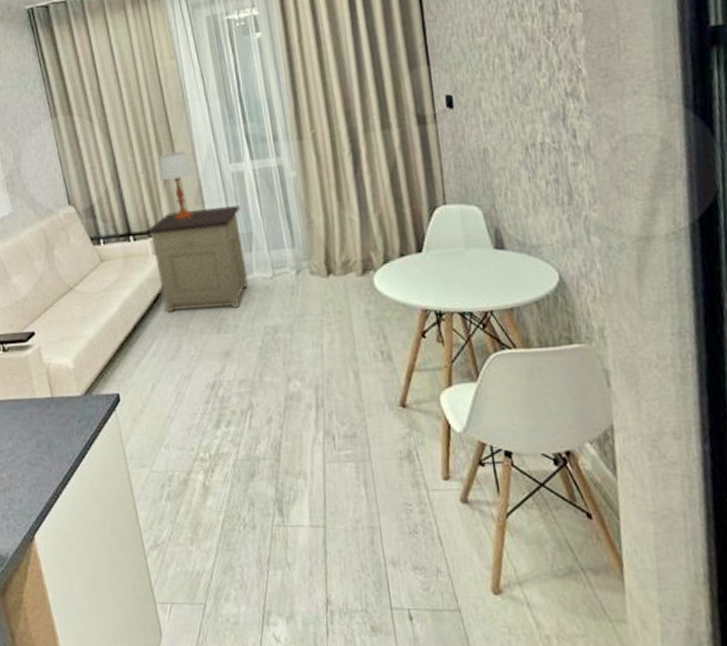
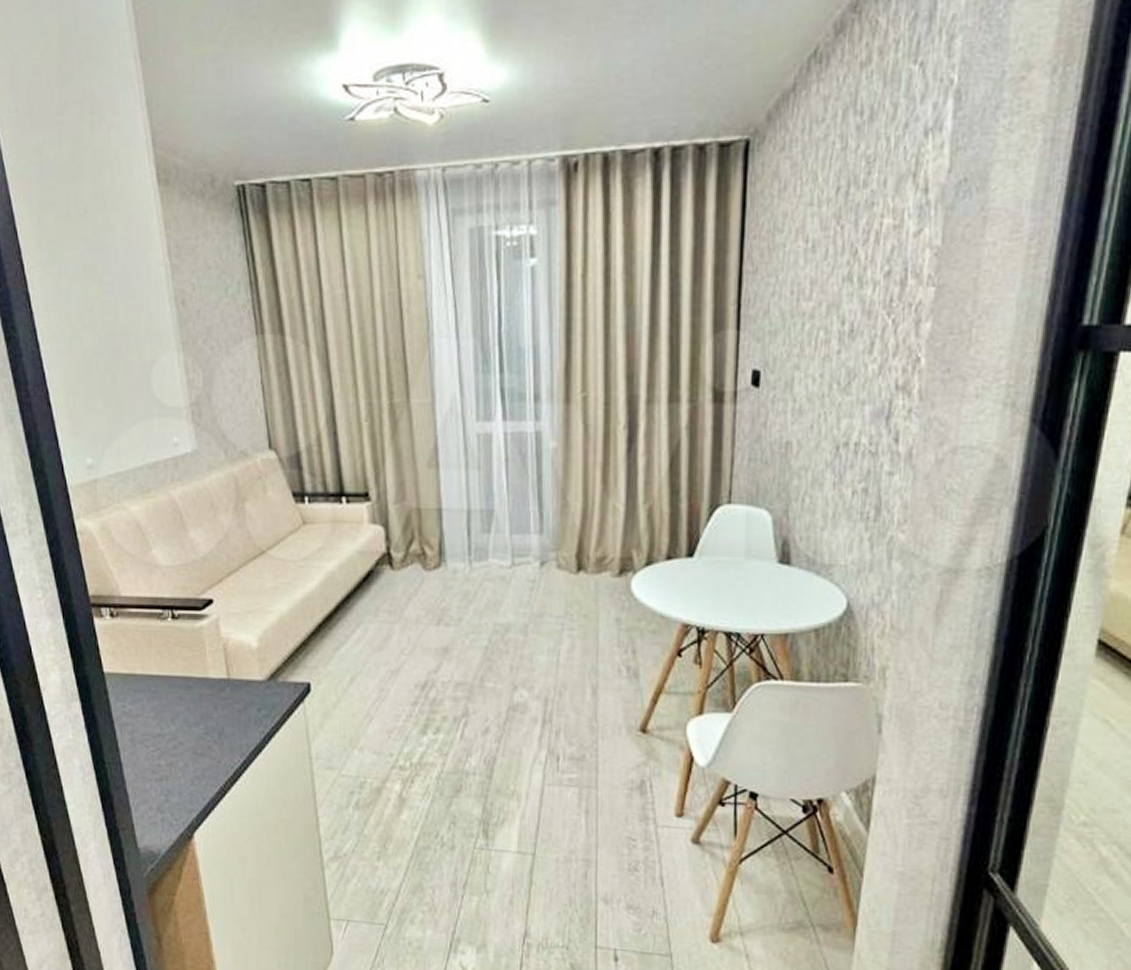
nightstand: present [147,204,249,313] -> none [364,472,483,598]
table lamp: present [158,150,194,221] -> none [387,397,430,485]

